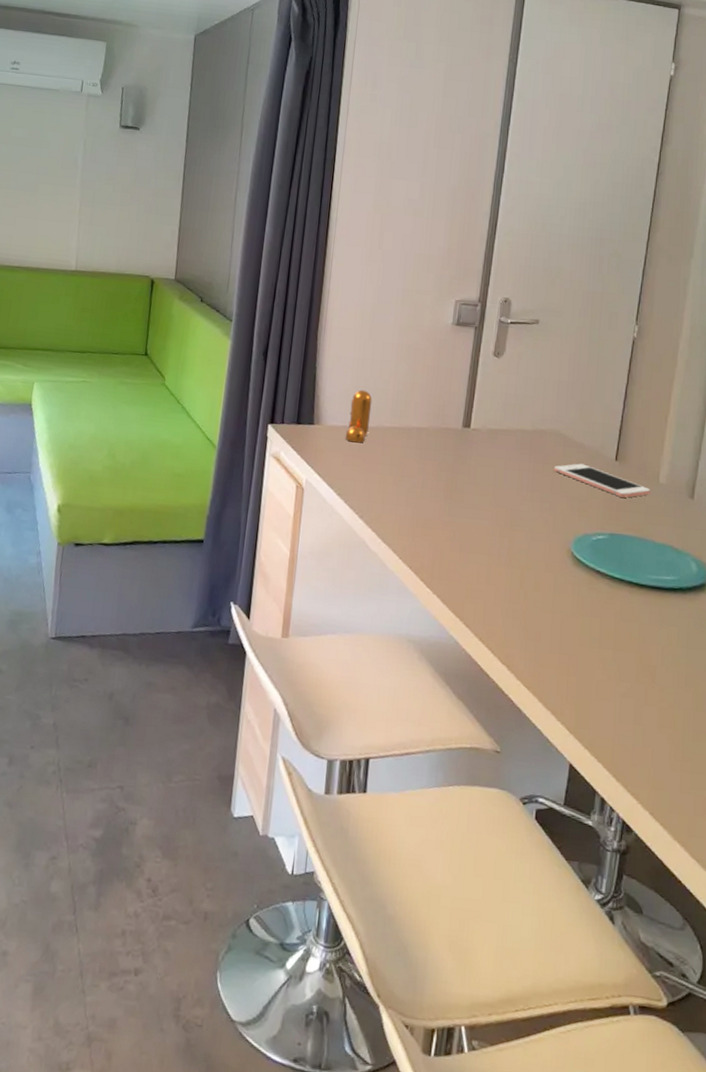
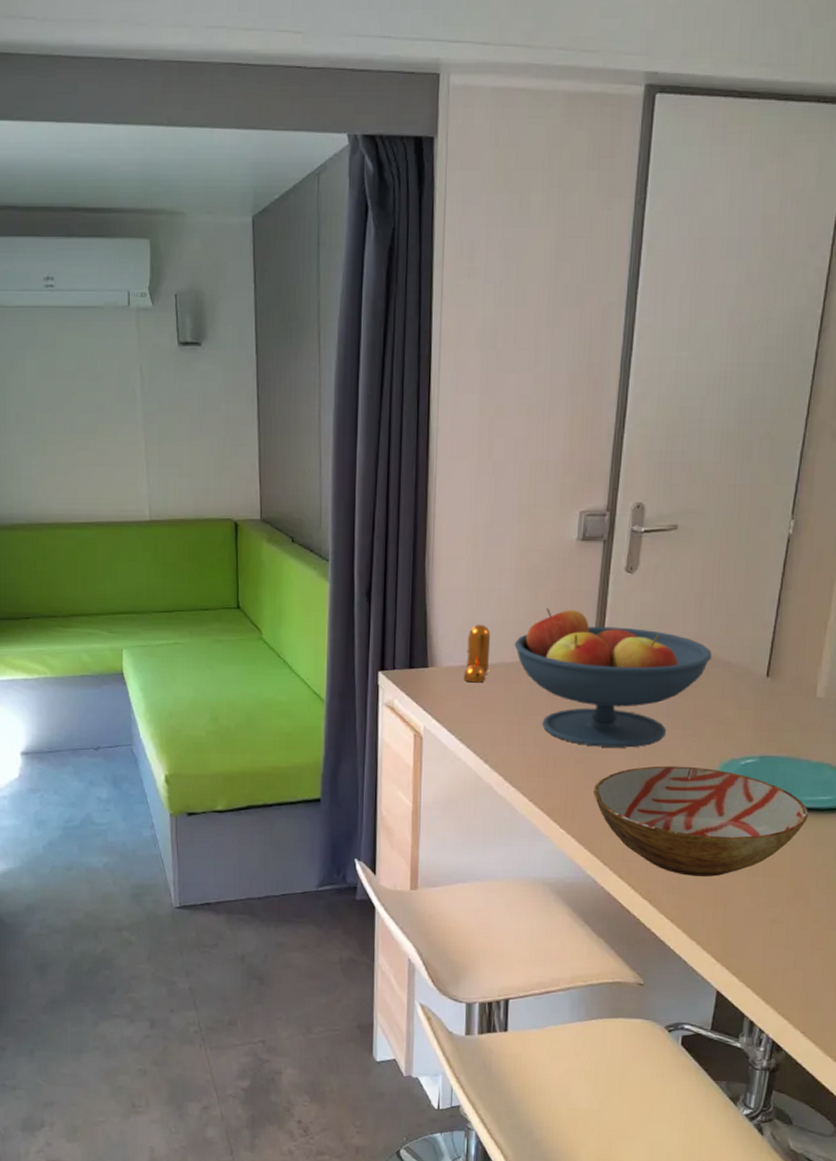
fruit bowl: none [392,381,567,516] -> present [514,608,712,748]
bowl: none [458,534,654,647] -> present [593,765,809,877]
cell phone: present [553,463,651,498] -> none [696,683,807,716]

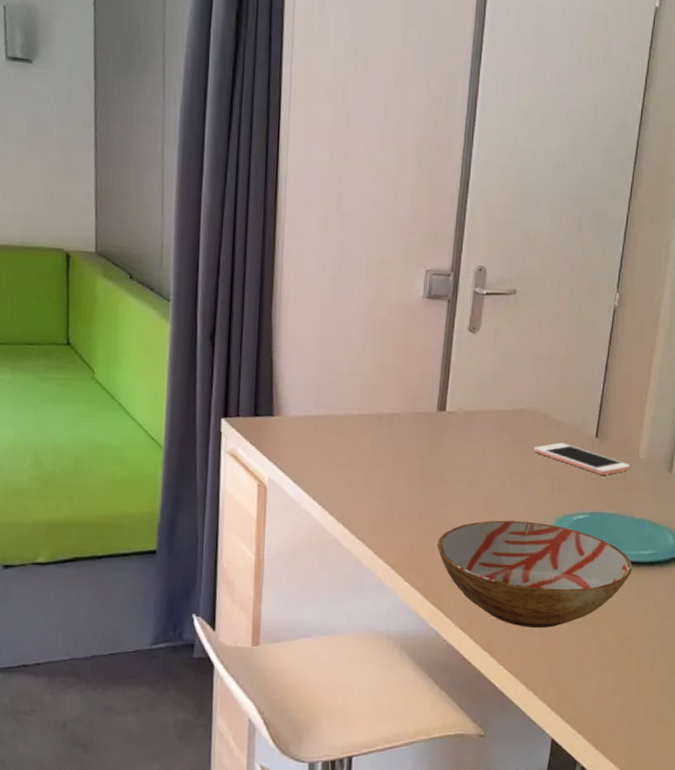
pepper shaker: present [463,624,491,683] -> none [309,374,338,434]
fruit bowl: present [514,608,712,748] -> none [361,362,547,502]
cell phone: none [696,683,807,716] -> present [533,442,631,475]

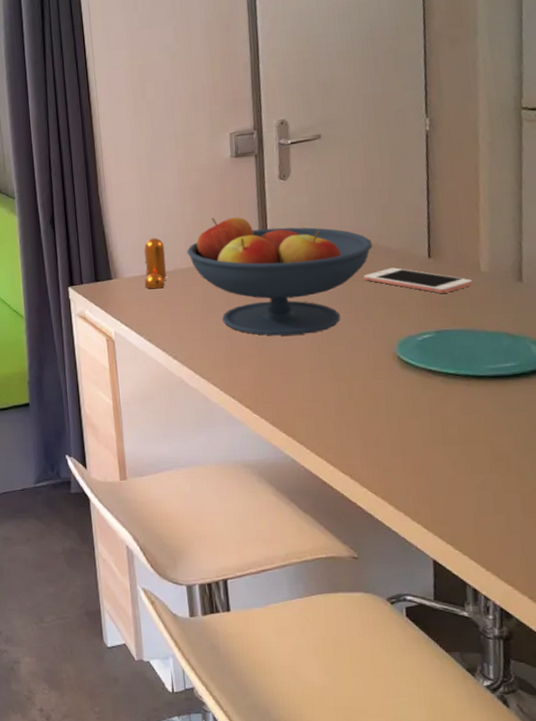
pepper shaker: none [309,374,338,434] -> present [144,237,166,289]
fruit bowl: none [361,362,547,502] -> present [187,217,373,336]
bowl: present [436,520,633,628] -> none [279,346,495,449]

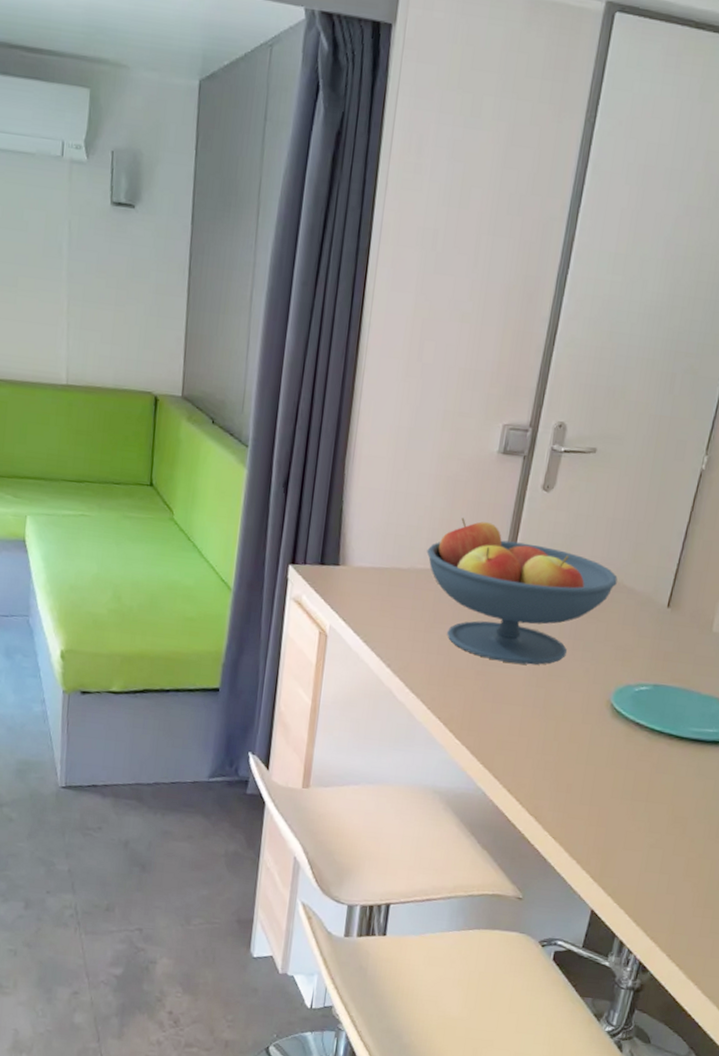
pepper shaker: present [144,237,166,289] -> none [373,527,405,586]
cell phone: present [363,267,473,293] -> none [599,610,702,647]

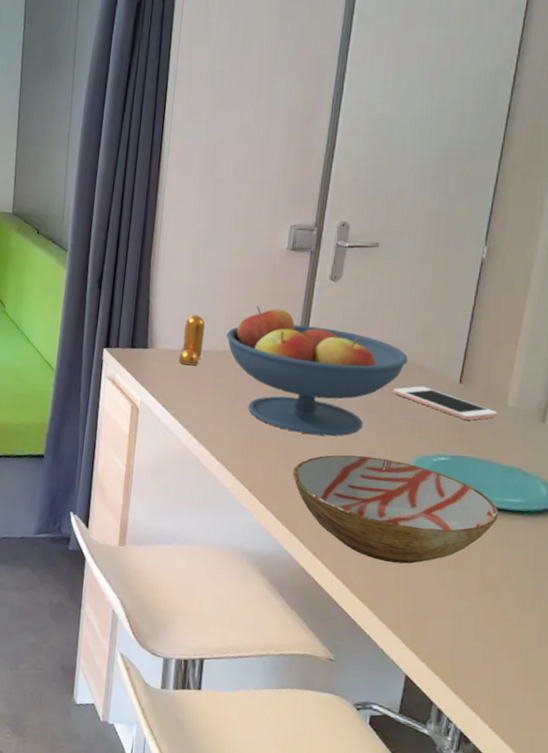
pepper shaker: none [373,527,405,586] -> present [178,315,206,366]
bowl: none [490,685,694,799] -> present [292,454,499,564]
cell phone: none [599,610,702,647] -> present [392,386,498,421]

